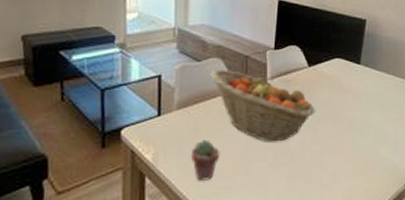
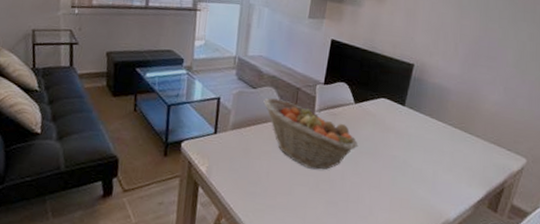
potted succulent: present [190,139,220,181] -> none [240,159,267,197]

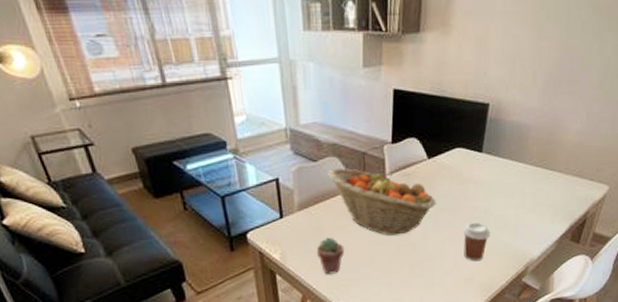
potted succulent: none [240,159,267,197] -> present [316,237,345,275]
coffee cup: none [379,170,408,212] -> present [462,222,491,262]

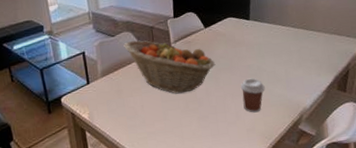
potted succulent: present [316,237,345,275] -> none [118,97,142,130]

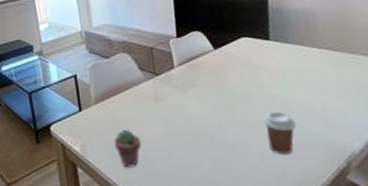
potted succulent: none [118,97,142,130] -> present [114,129,142,168]
fruit basket: present [123,40,216,94] -> none [120,63,230,127]

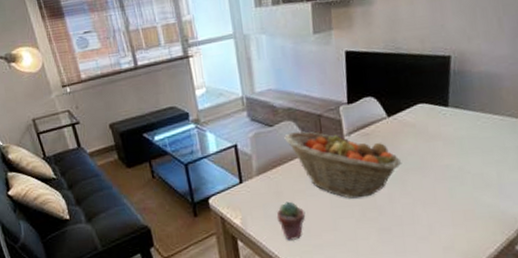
fruit basket: none [120,63,230,127] -> present [284,131,402,199]
coffee cup: present [263,111,297,156] -> none [434,181,469,227]

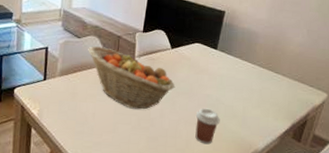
potted succulent: present [276,201,306,241] -> none [68,102,93,136]
coffee cup: none [434,181,469,227] -> present [195,108,220,145]

